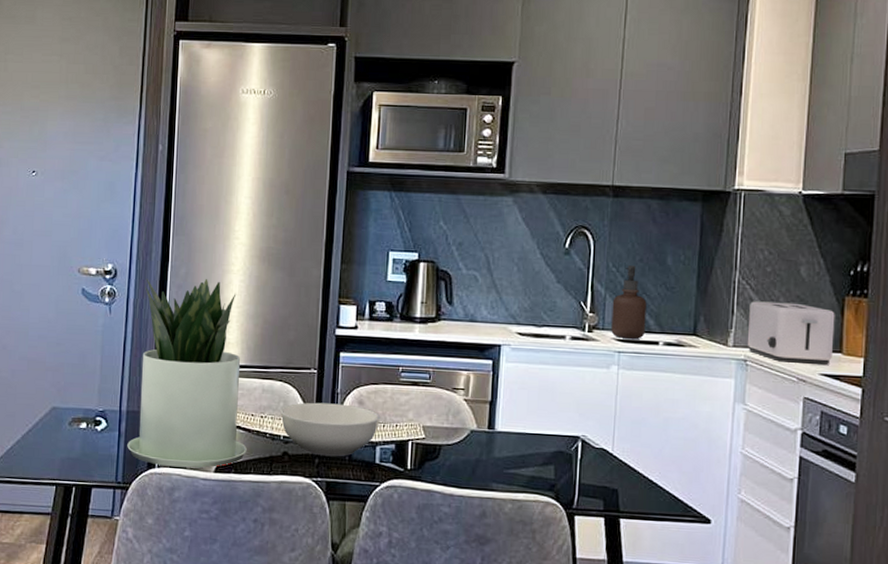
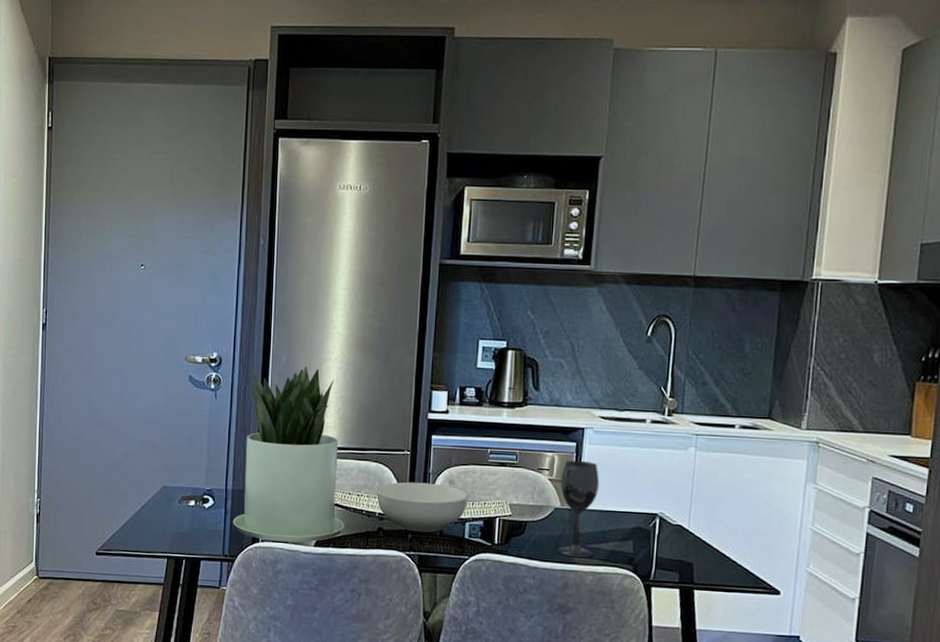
wine glass: none [474,379,518,485] -> present [557,460,600,558]
soap dispenser: present [611,265,647,339] -> none [690,353,725,422]
toaster: present [747,301,835,365] -> none [819,386,906,446]

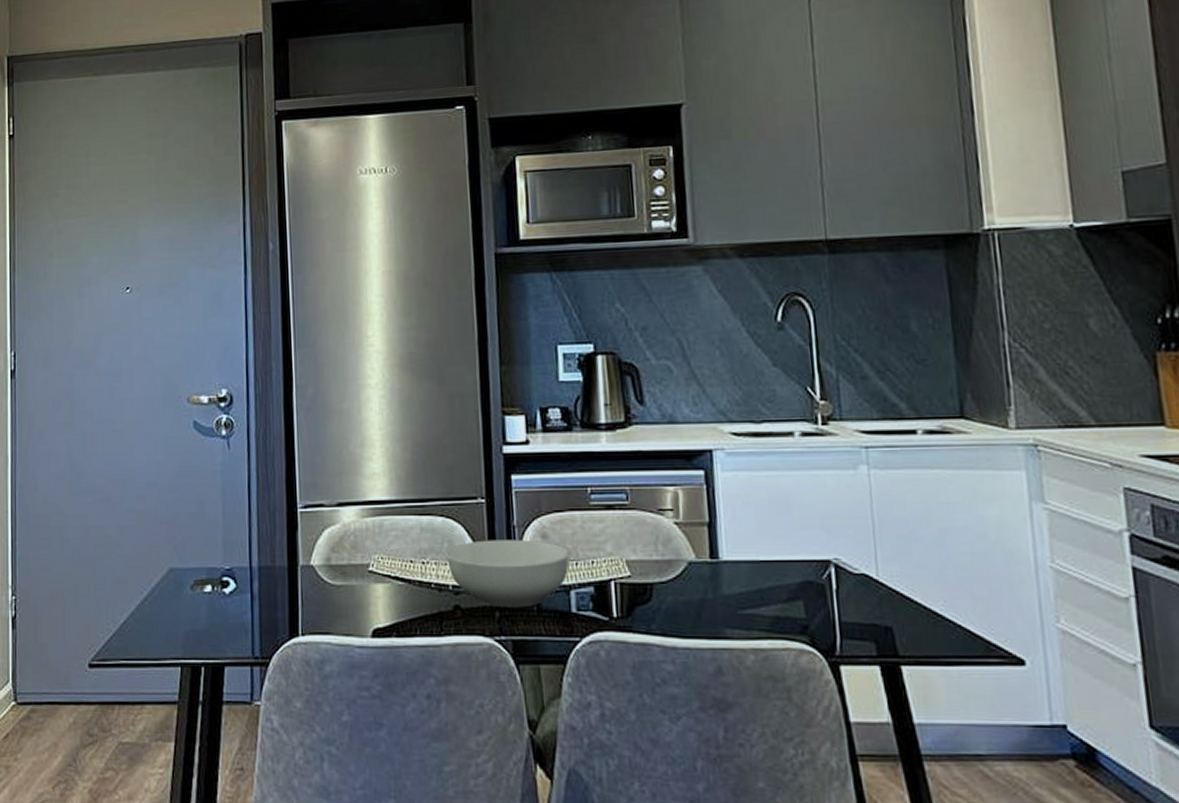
planter: present [233,366,344,543] -> none [262,398,409,634]
wine glass: present [557,460,600,558] -> none [690,494,751,630]

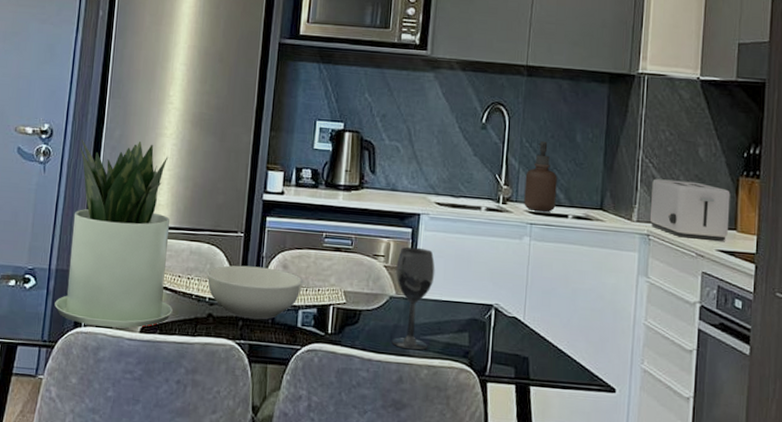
planter: none [262,398,409,634] -> present [55,139,173,329]
wine glass: none [690,494,751,630] -> present [391,246,436,350]
soap dispenser: none [848,336,897,429] -> present [524,141,557,212]
toaster: none [1029,366,1153,444] -> present [649,178,730,241]

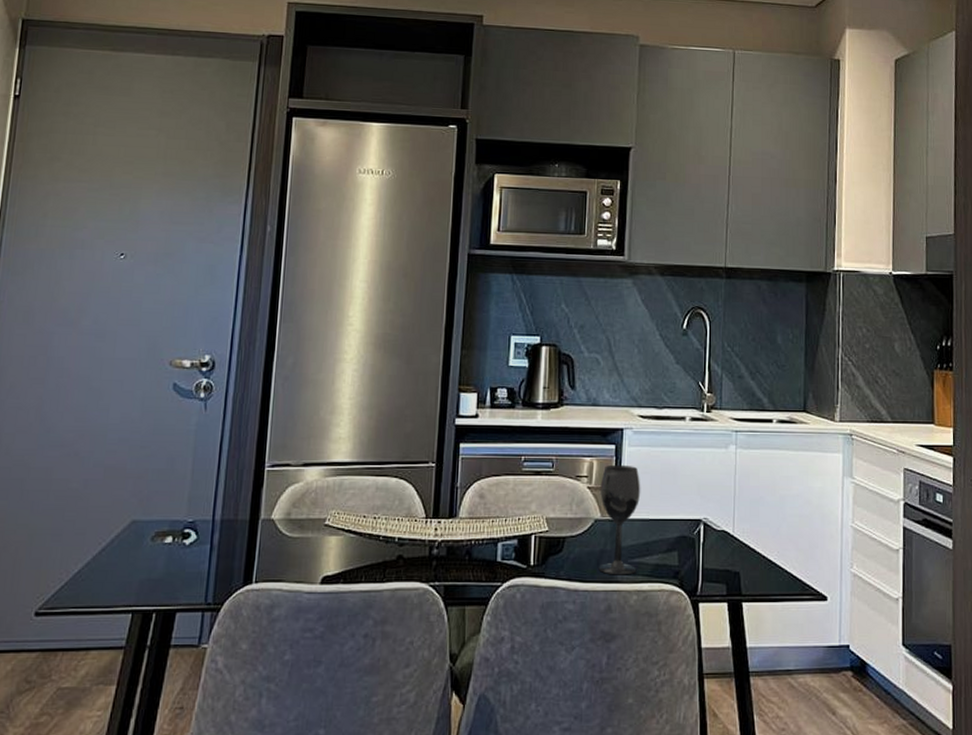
planter: present [55,139,173,329] -> none [220,369,358,581]
bowl: present [206,265,304,320] -> none [395,499,503,557]
soap dispenser: present [524,141,557,212] -> none [728,345,760,417]
toaster: present [649,178,730,241] -> none [851,376,927,435]

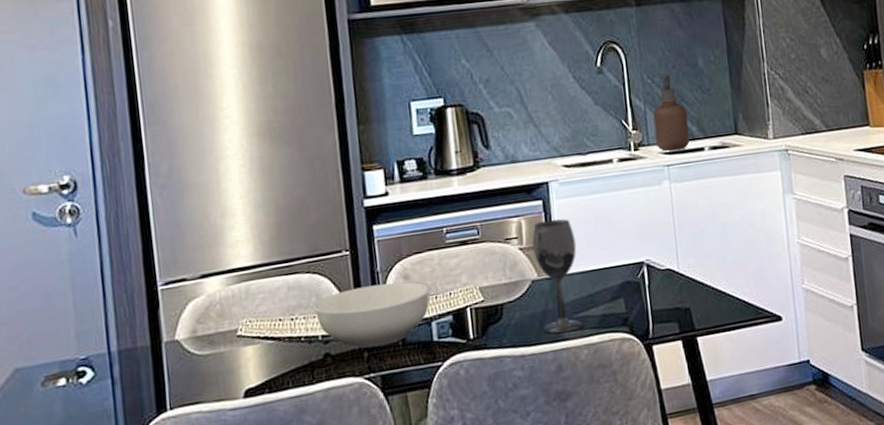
bowl: none [395,499,503,557] -> present [313,282,432,349]
soap dispenser: none [728,345,760,417] -> present [653,74,690,151]

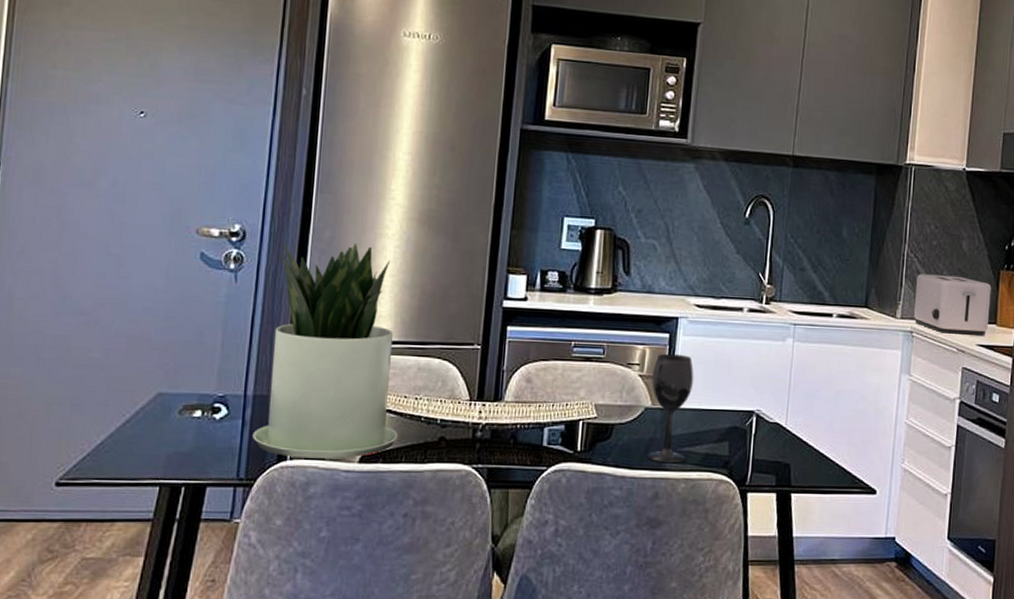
planter: none [117,171,280,408] -> present [252,242,398,459]
bowl: present [313,282,432,349] -> none [438,381,550,441]
soap dispenser: present [653,74,690,151] -> none [788,237,822,311]
toaster: none [781,84,862,146] -> present [913,274,992,335]

